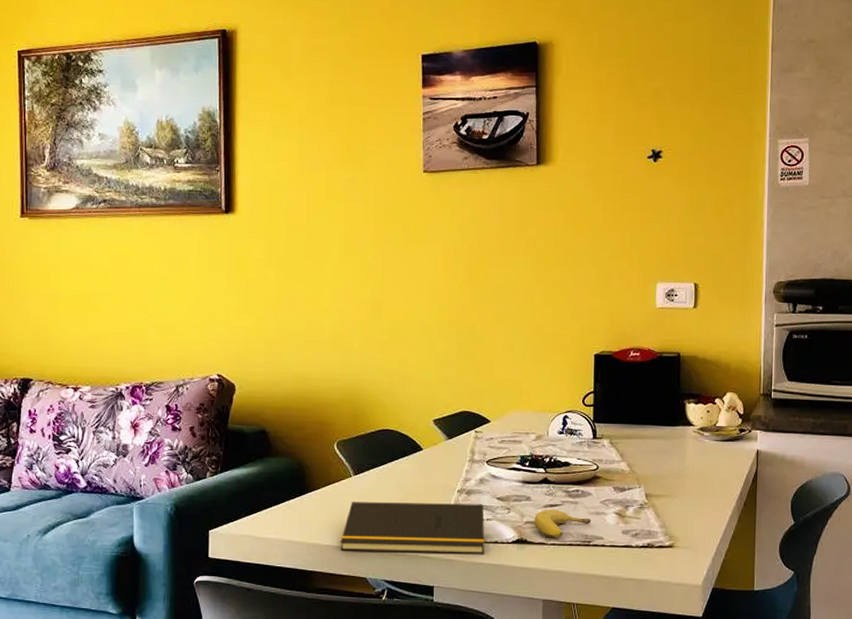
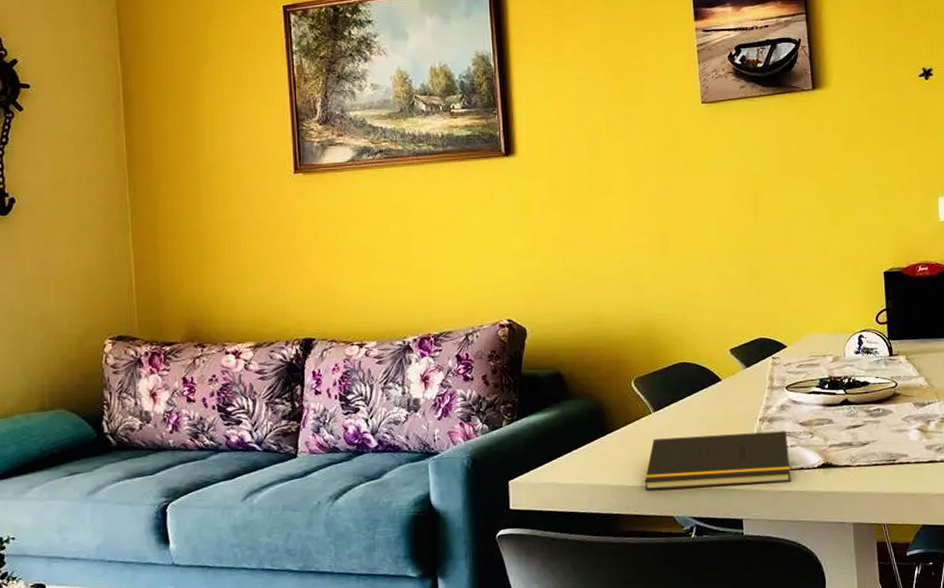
fruit: present [534,509,591,537] -> none [838,430,895,459]

